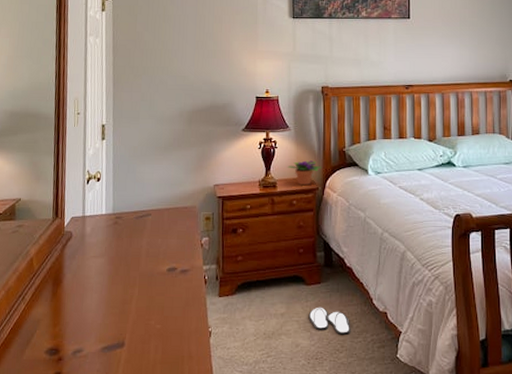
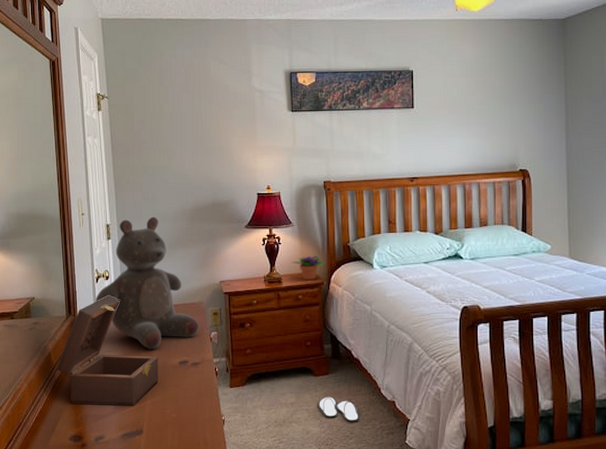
jewelry box: none [38,198,146,318] -> present [56,295,159,407]
stuffed bear: none [85,117,191,255] -> present [96,216,199,349]

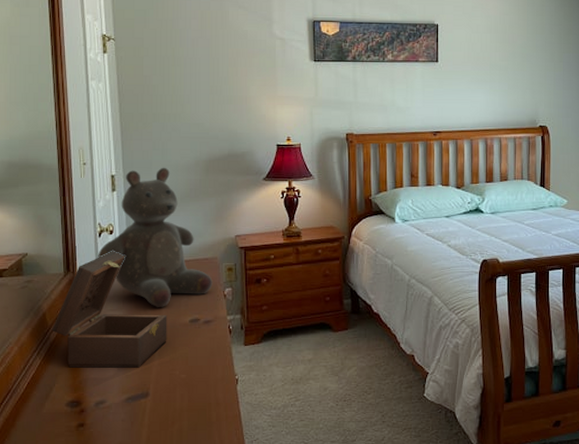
potted flower: present [292,256,327,281] -> none [312,209,348,235]
slippers: present [318,396,360,422] -> none [336,352,379,377]

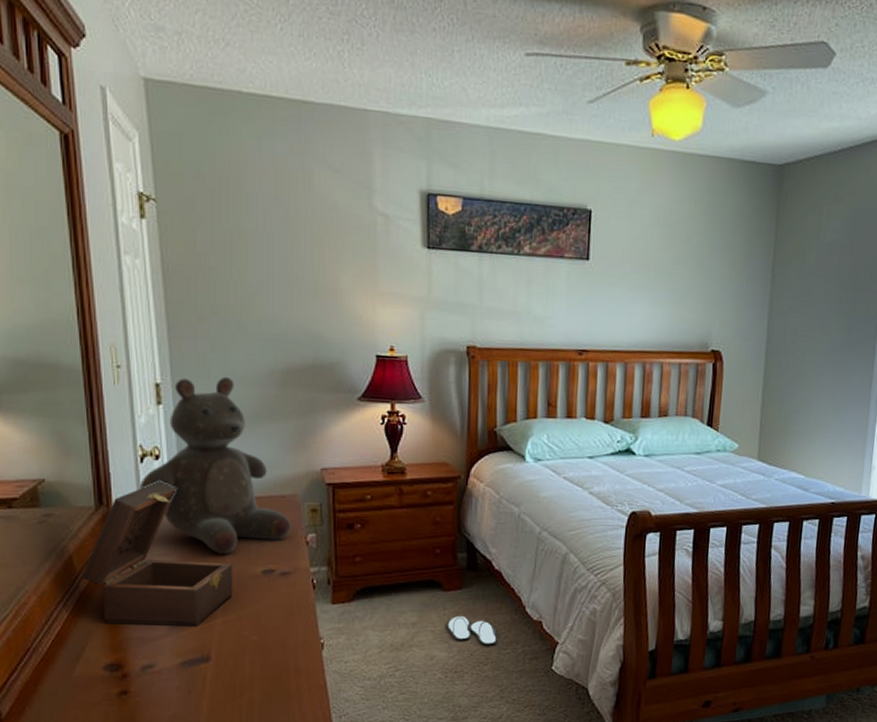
slippers: none [336,352,379,377] -> present [446,615,498,646]

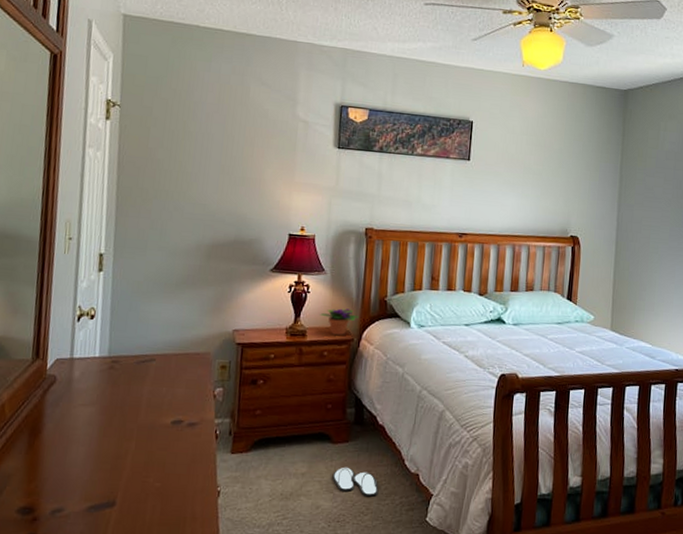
jewelry box: present [82,481,233,628] -> none [10,338,147,474]
stuffed bear: present [140,376,291,554] -> none [74,249,203,405]
potted flower: none [420,441,466,473] -> present [320,308,360,336]

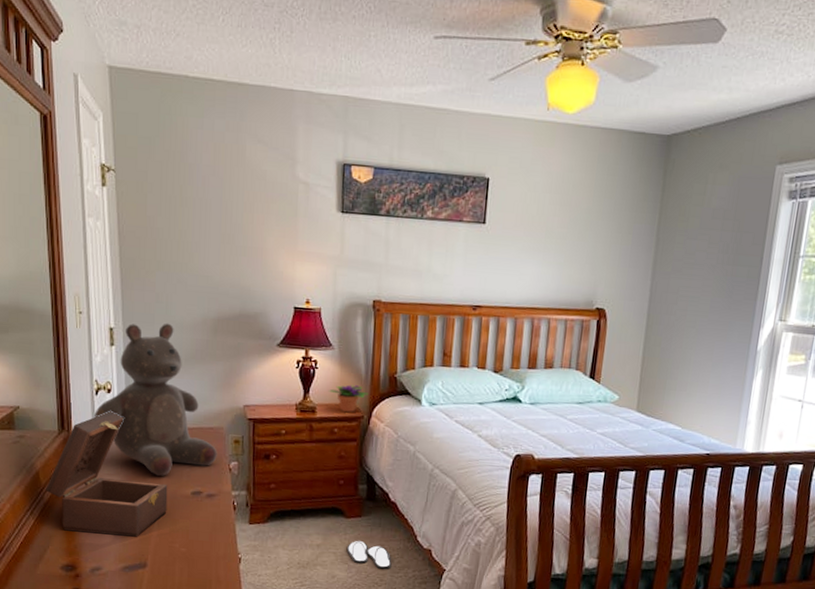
jewelry box: none [10,338,147,474] -> present [46,411,168,538]
stuffed bear: none [74,249,203,405] -> present [95,323,217,476]

